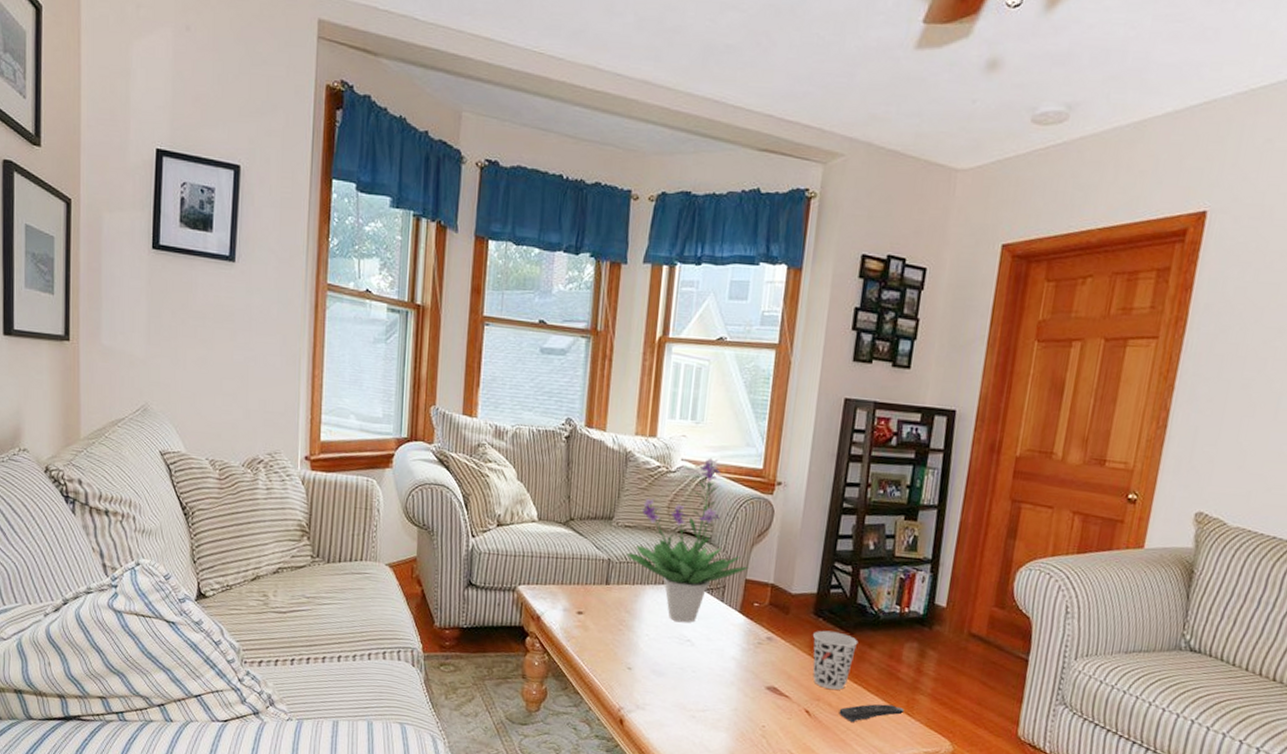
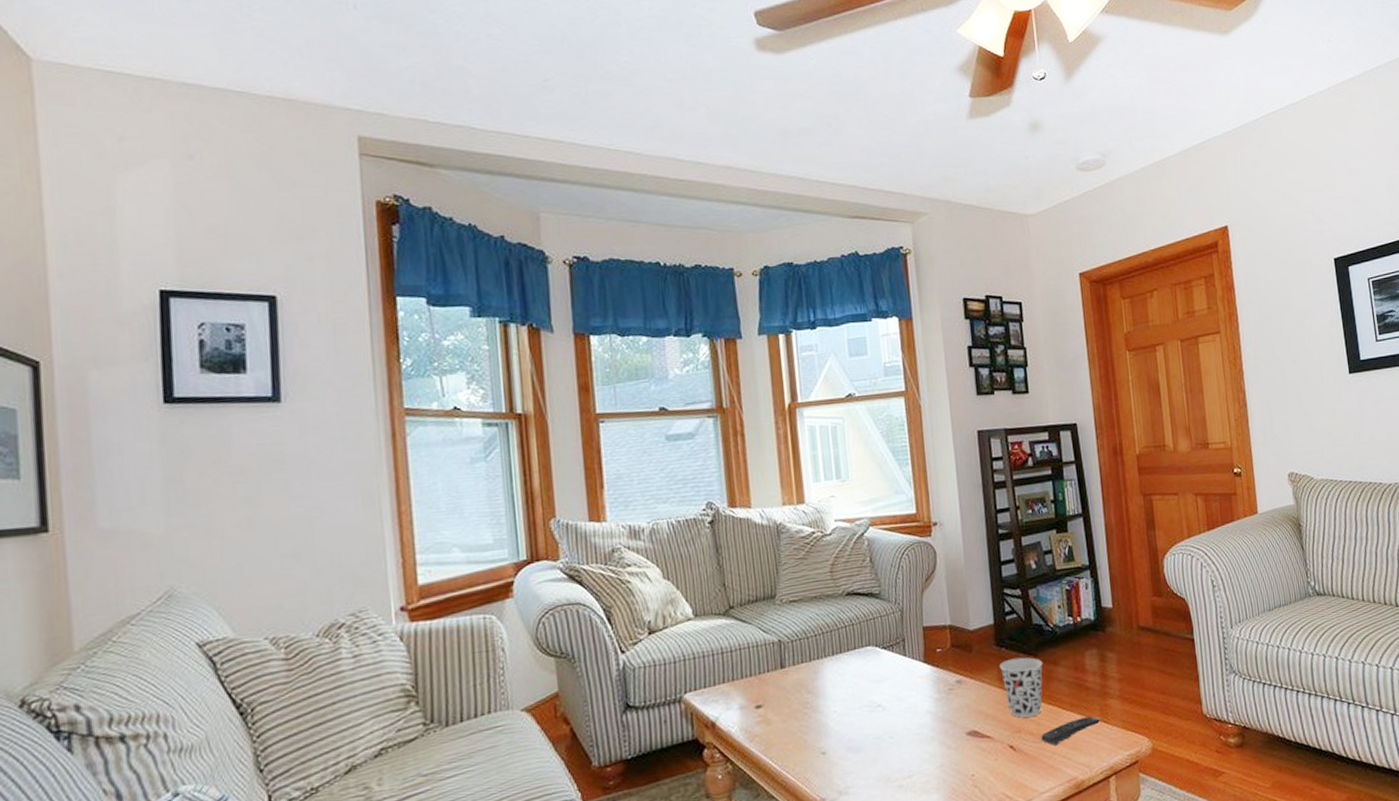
potted plant: present [626,458,749,623] -> none [797,512,924,689]

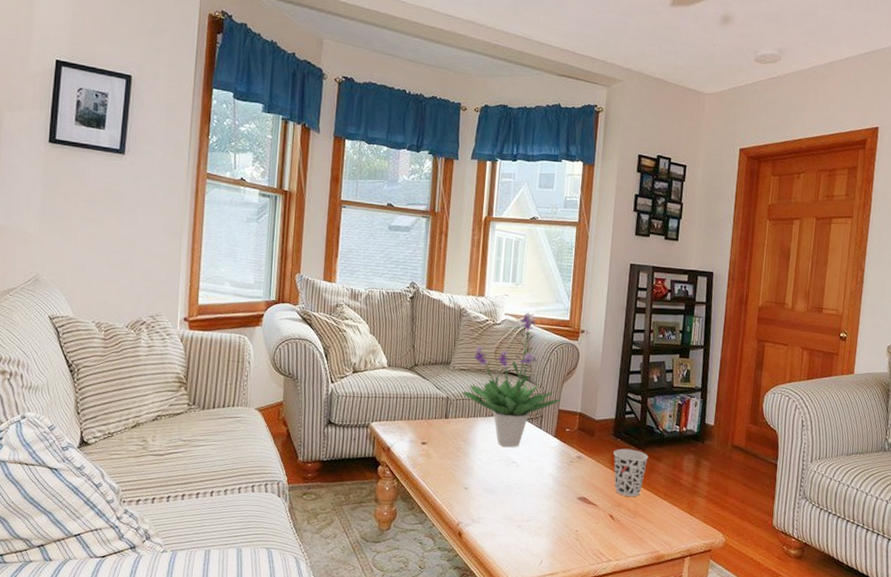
potted plant: none [797,512,924,689] -> present [462,312,561,448]
remote control: present [1041,716,1101,746] -> none [636,506,687,523]

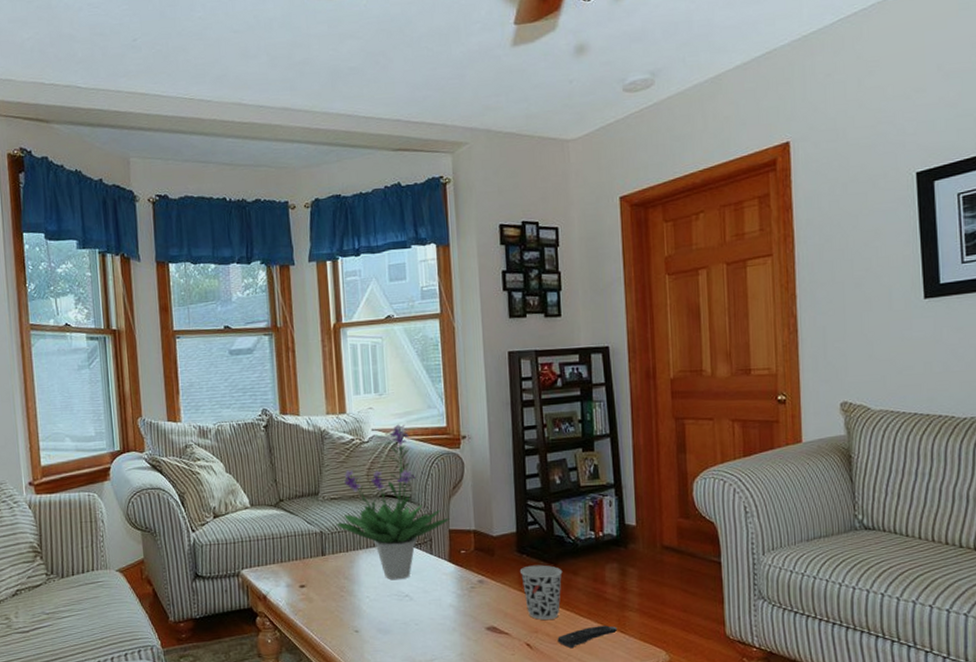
remote control: none [636,506,687,523] -> present [557,625,618,649]

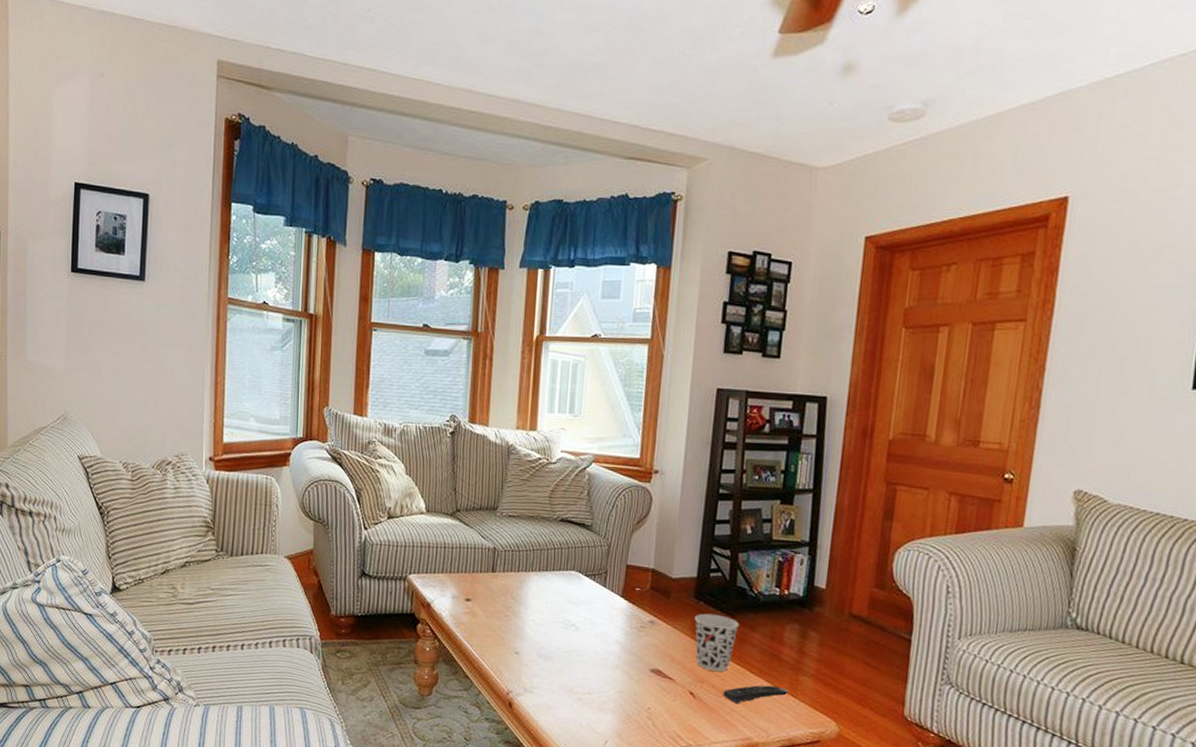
potted plant: present [336,424,451,580] -> none [511,449,630,608]

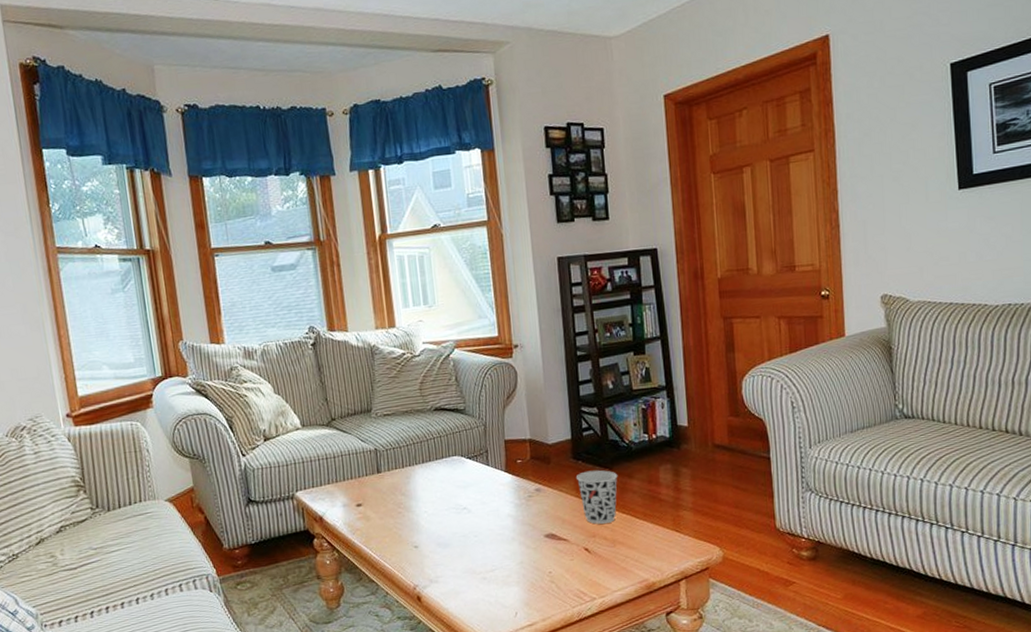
remote control: present [723,685,789,704] -> none [615,525,673,551]

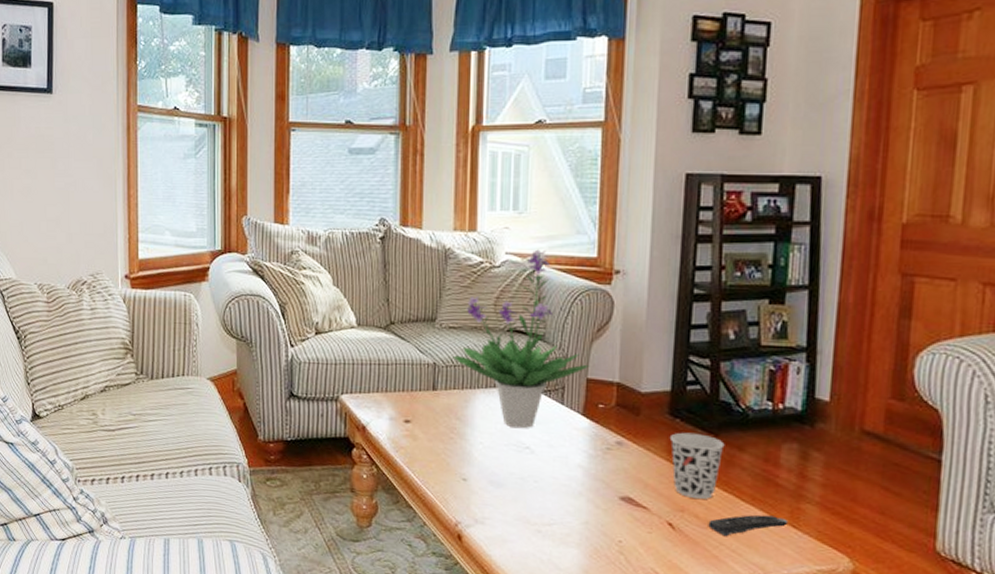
potted plant: none [390,335,506,493] -> present [452,249,590,429]
remote control: none [615,525,673,551] -> present [708,514,789,537]

